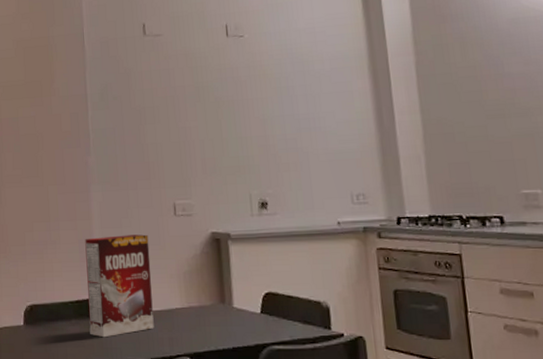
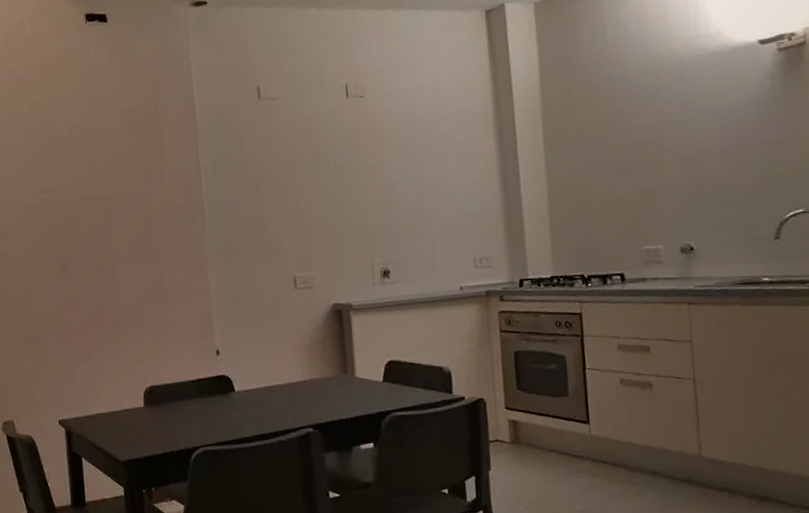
cereal box: present [85,234,154,338] -> none [203,309,277,414]

